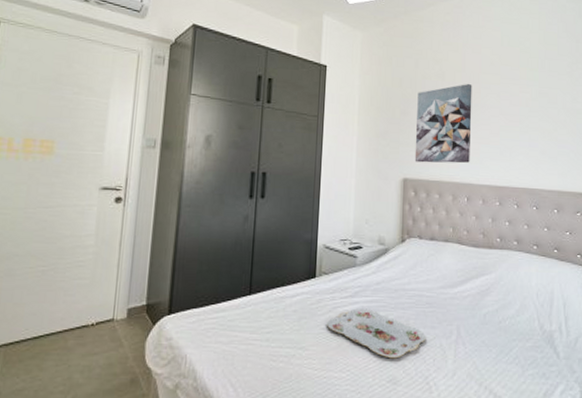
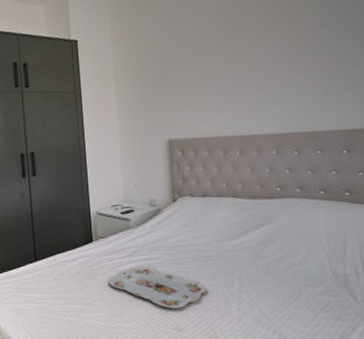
wall art: present [414,83,472,164] -> none [175,29,240,122]

